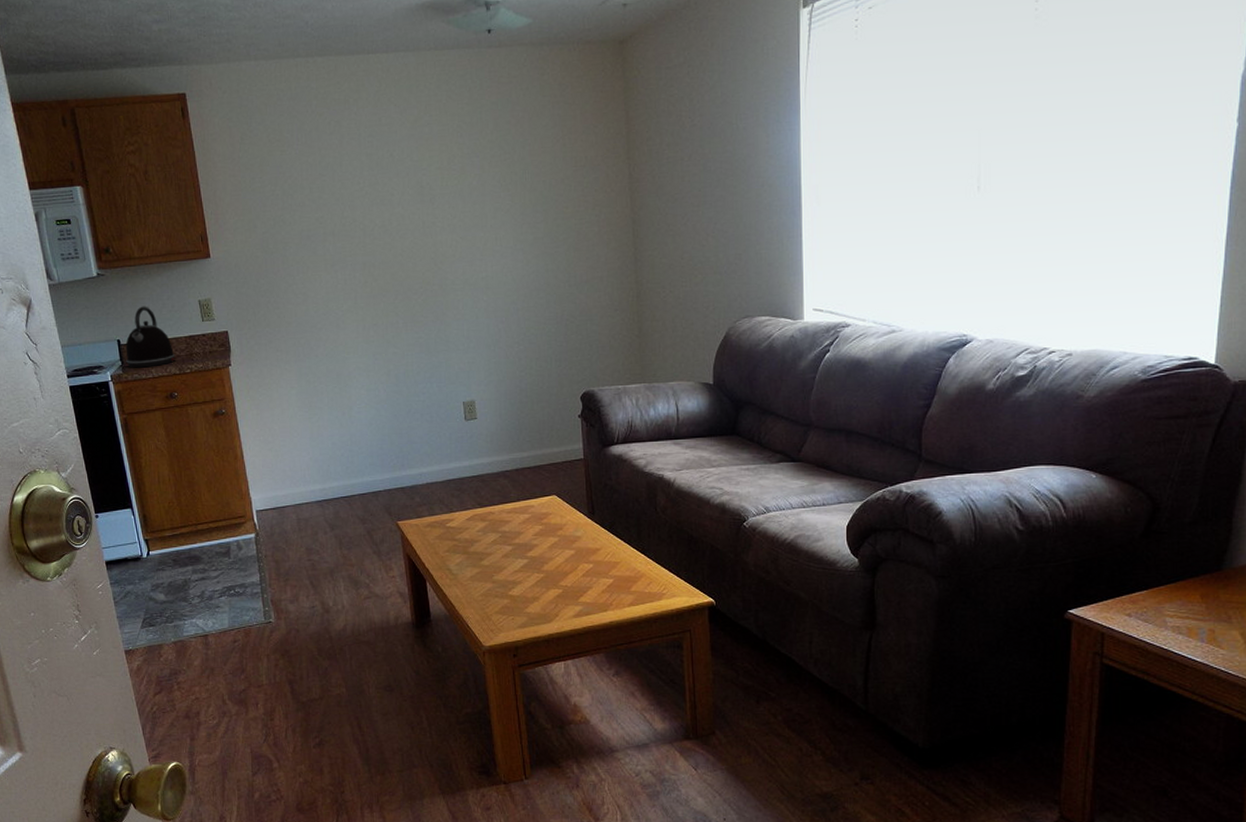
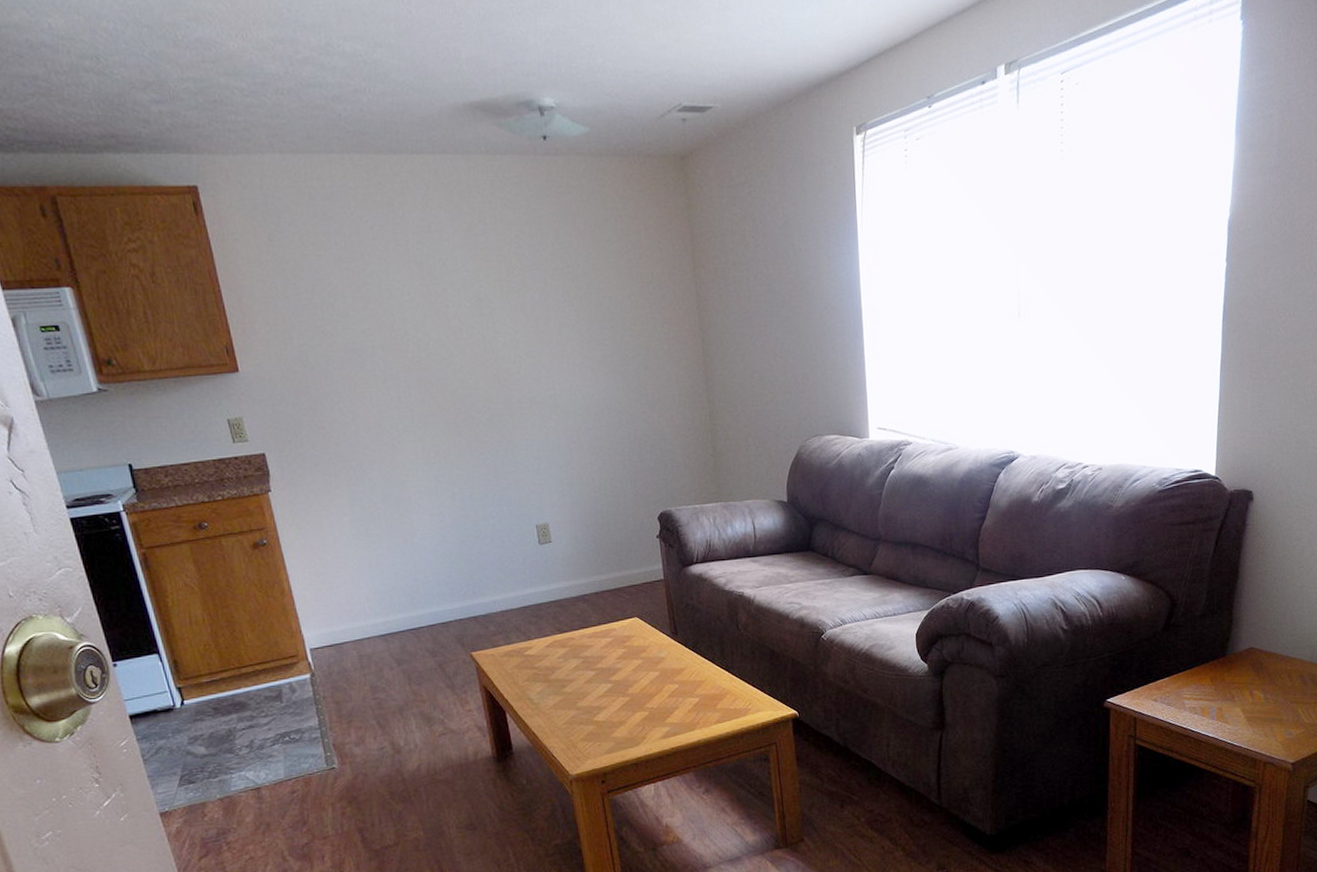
kettle: present [125,306,175,368] -> none [139,425,203,496]

